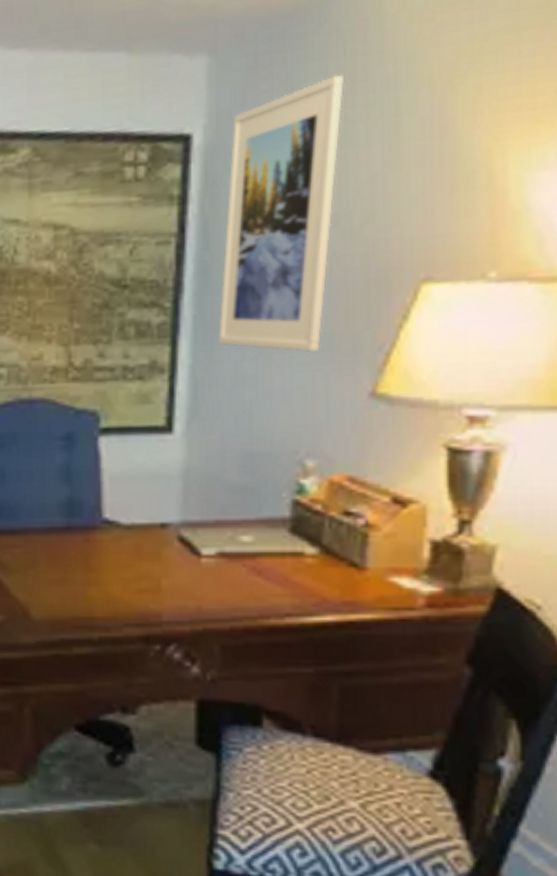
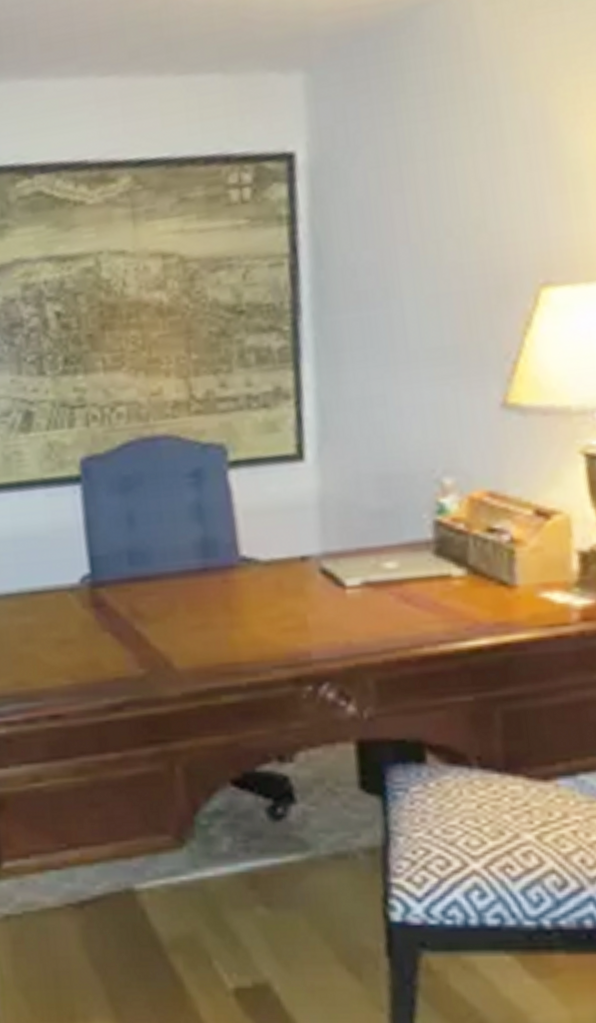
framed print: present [217,74,344,352] -> none [334,83,446,367]

